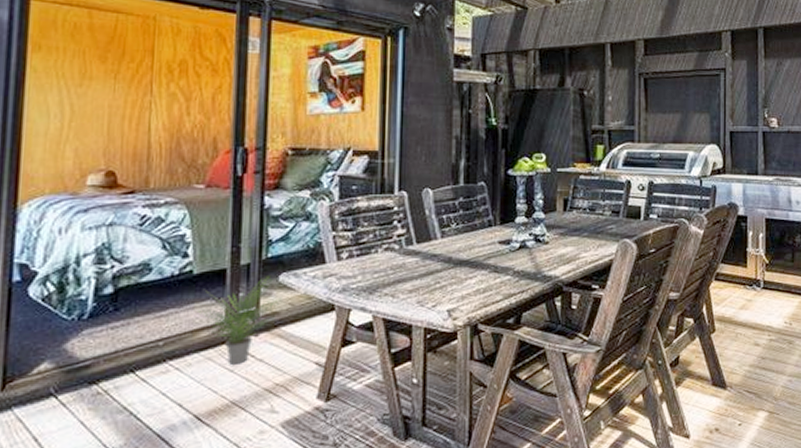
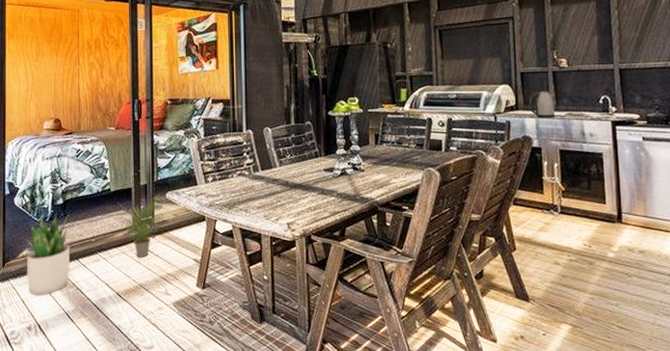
planter: none [44,306,124,429] -> present [26,213,71,295]
kettle: none [737,152,762,183] -> present [528,90,555,118]

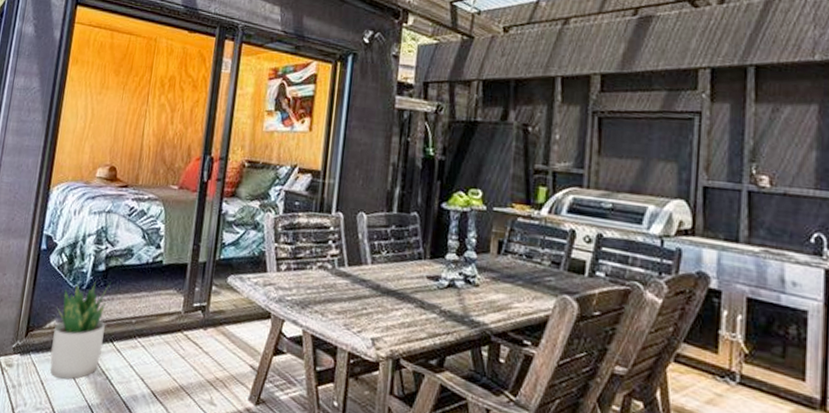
potted plant: present [115,194,169,258] -> none [163,276,229,353]
kettle: present [528,90,555,118] -> none [710,214,746,253]

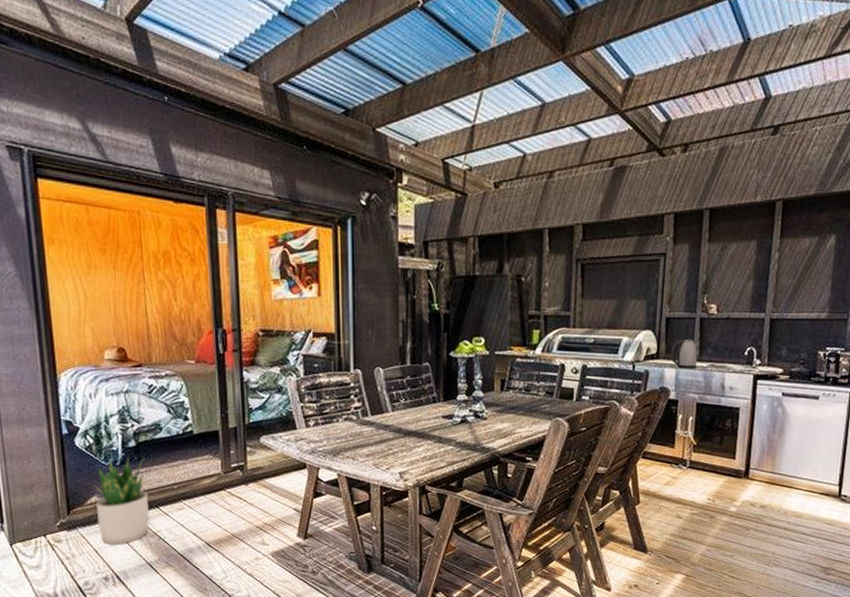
kettle: none [710,214,746,253] -> present [670,338,698,369]

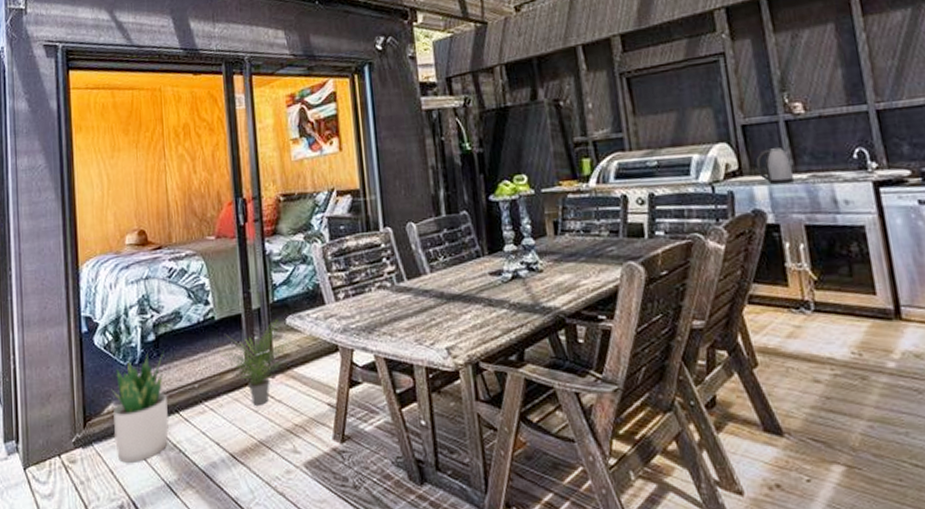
potted plant: none [200,438,264,506] -> present [222,319,291,405]

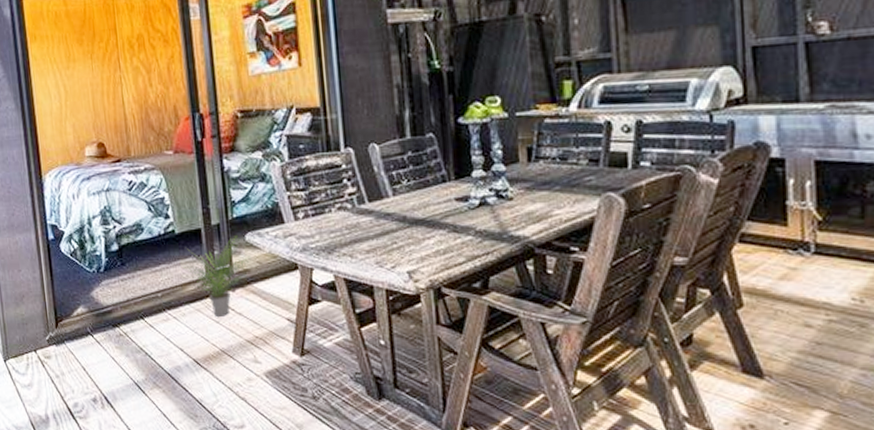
planter: present [111,351,169,463] -> none [79,261,135,362]
kettle: present [756,147,793,184] -> none [764,72,807,114]

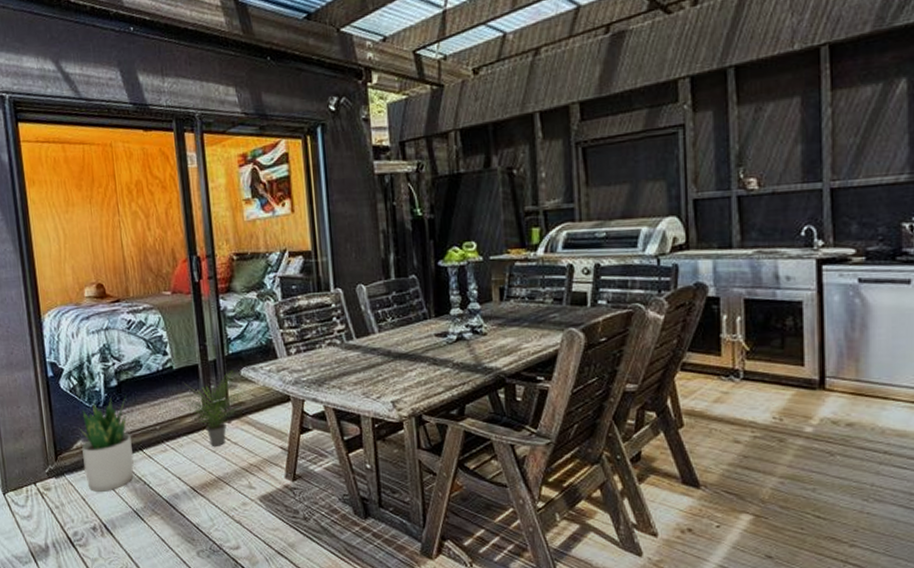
planter: none [79,261,135,362] -> present [79,396,134,492]

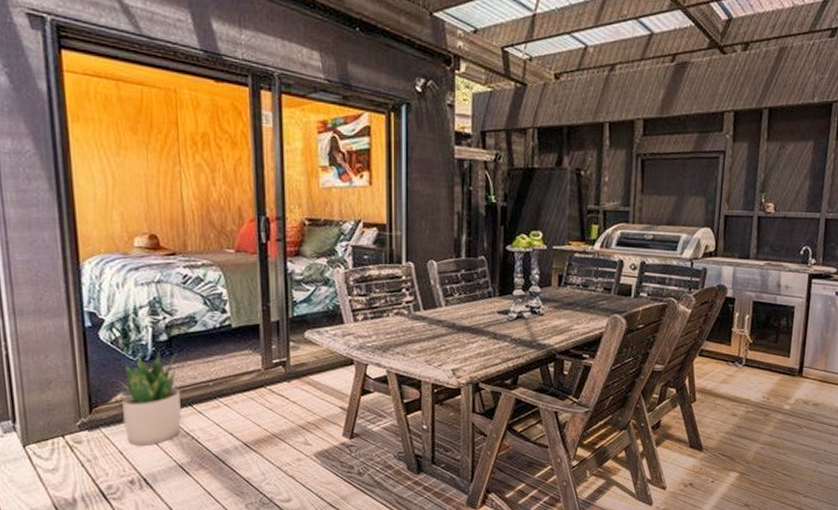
potted plant: present [181,370,246,446] -> none [238,332,309,404]

